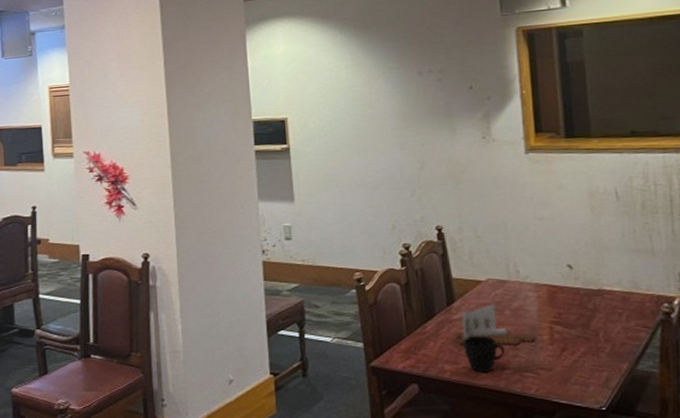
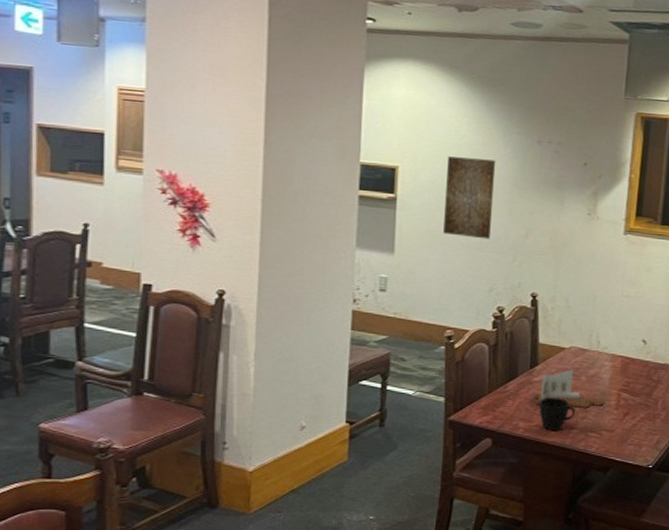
wall art: none [332,98,385,177] -> present [443,156,496,239]

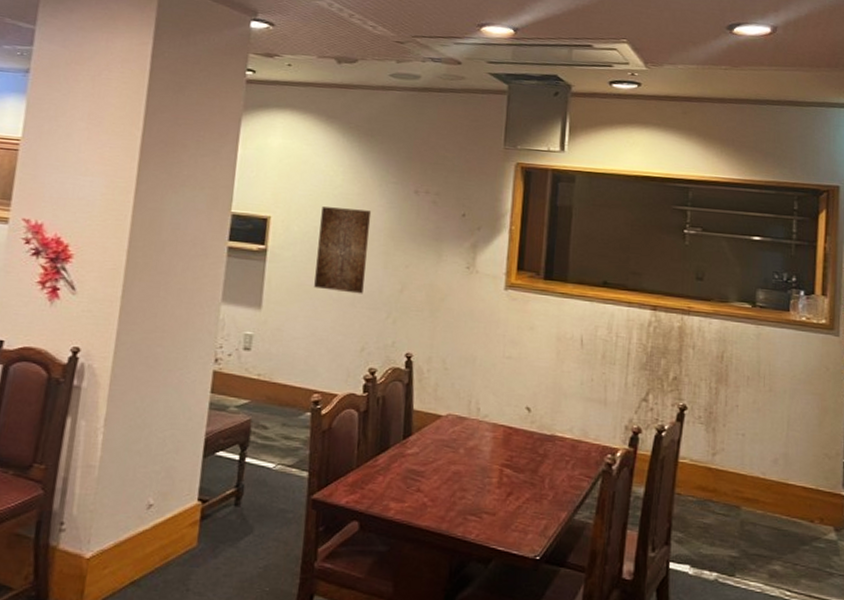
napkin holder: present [535,369,605,409] -> none [408,440,486,487]
cup: present [539,397,576,431] -> none [412,473,454,513]

